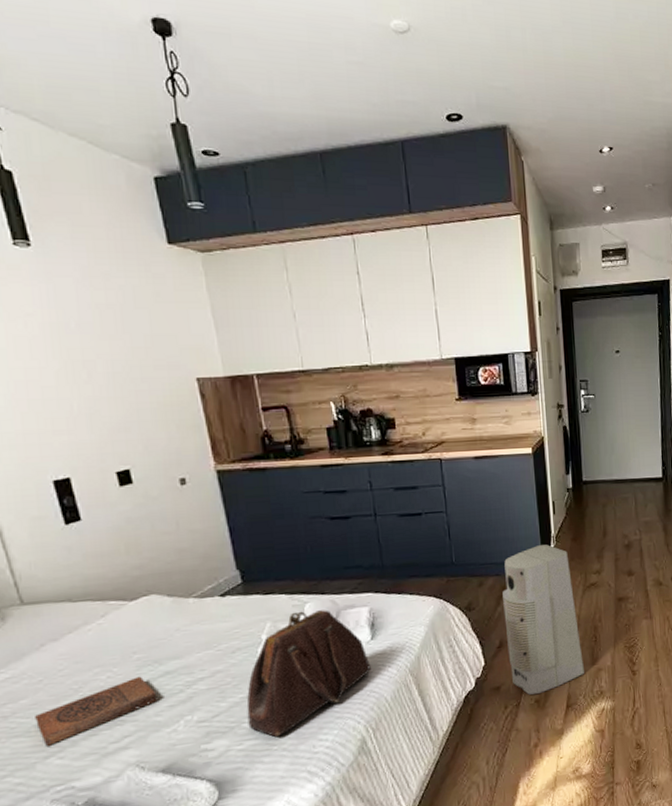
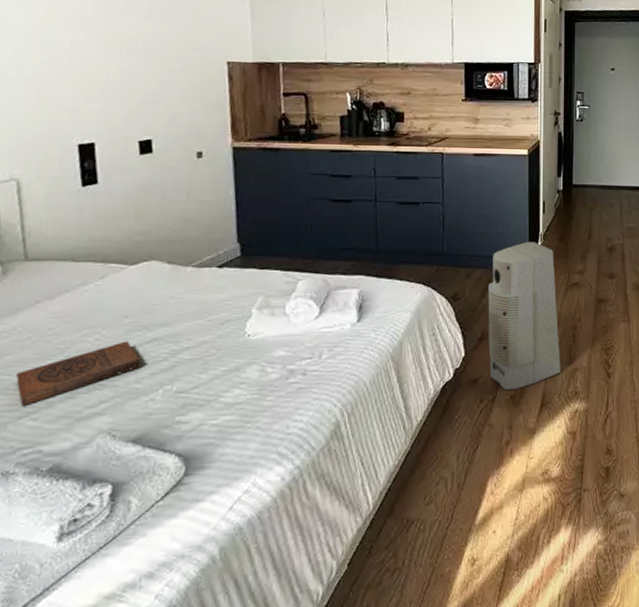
handbag: present [246,610,371,737] -> none [225,288,354,413]

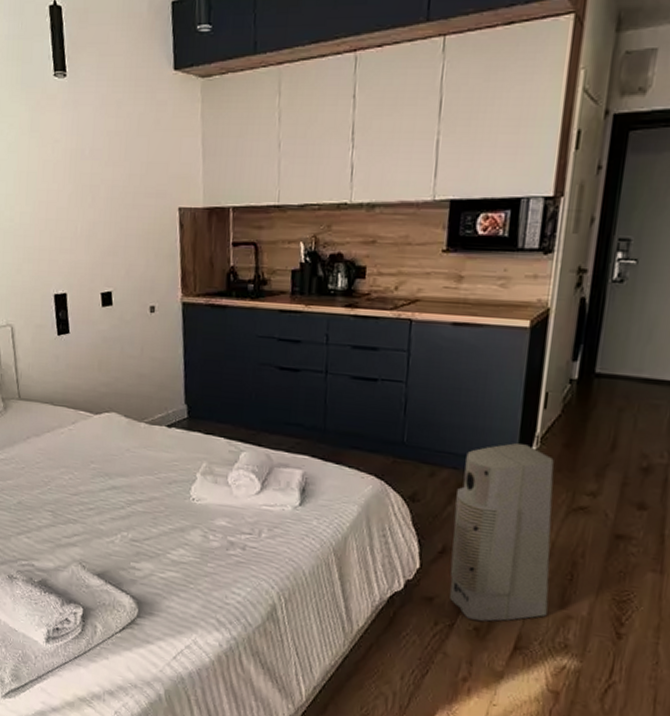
book: present [16,341,141,406] -> none [15,484,104,525]

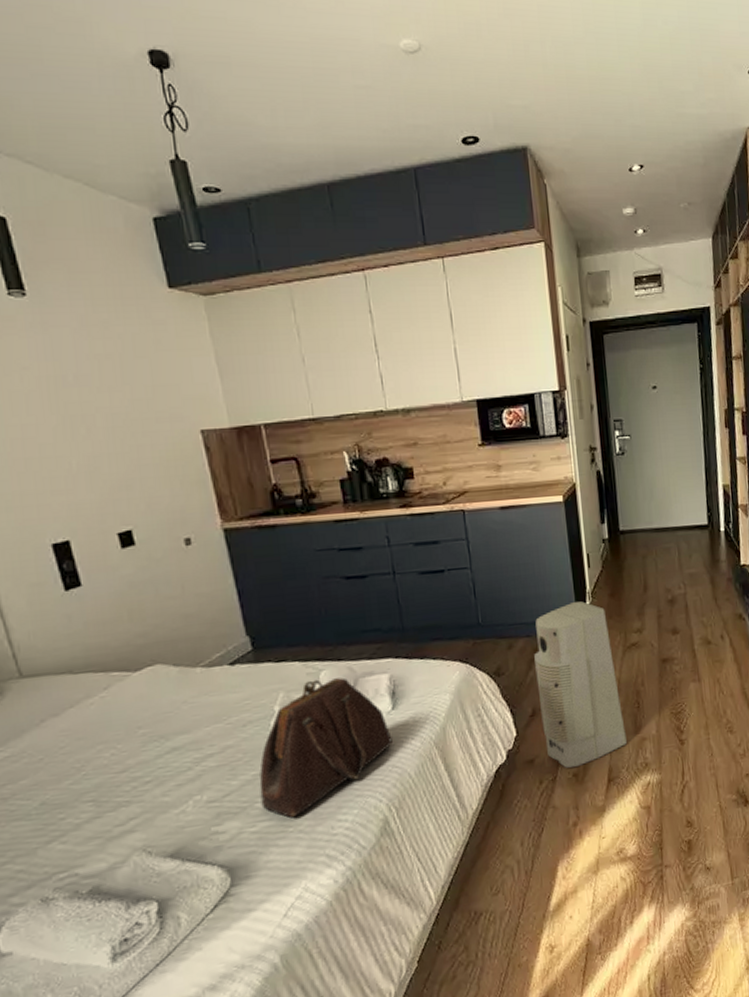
handbag: none [172,457,294,576] -> present [259,678,393,817]

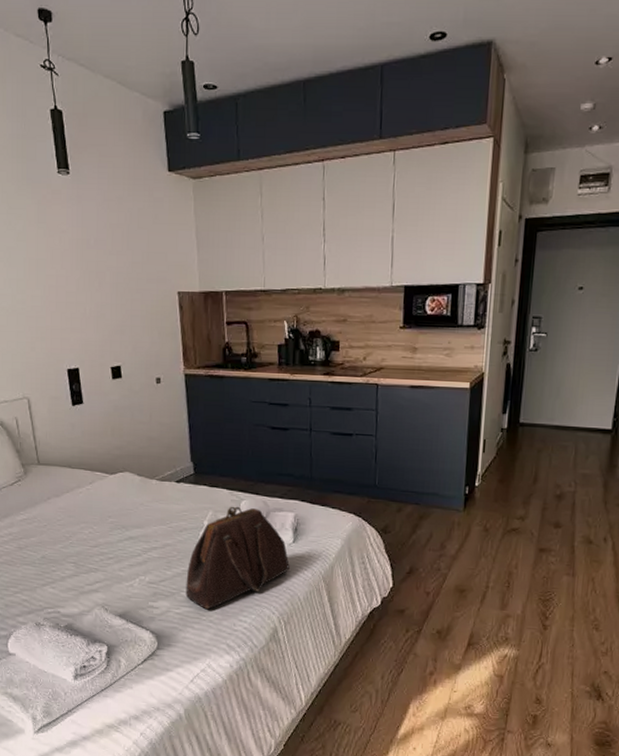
air purifier: present [534,601,627,768] -> none [416,481,493,625]

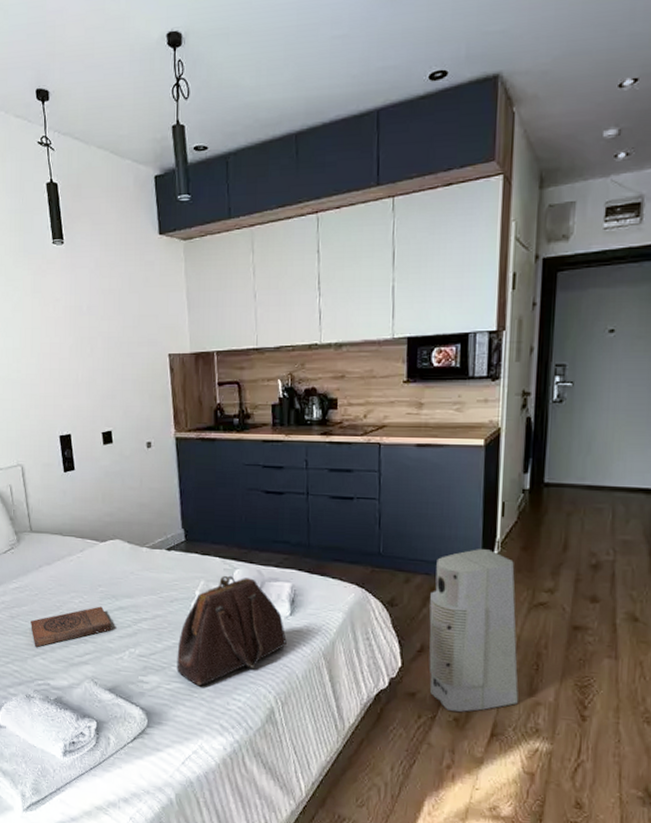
book: none [39,536,122,577] -> present [30,606,112,647]
air purifier: none [416,481,493,625] -> present [428,549,519,712]

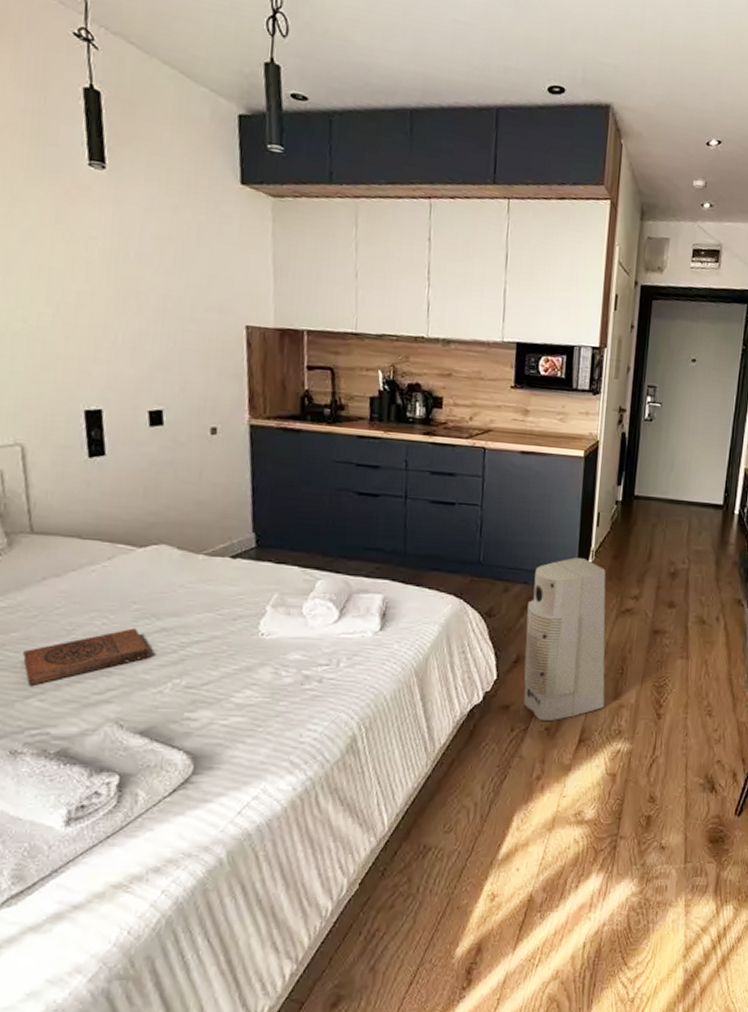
handbag: present [176,575,287,685] -> none [236,587,375,717]

